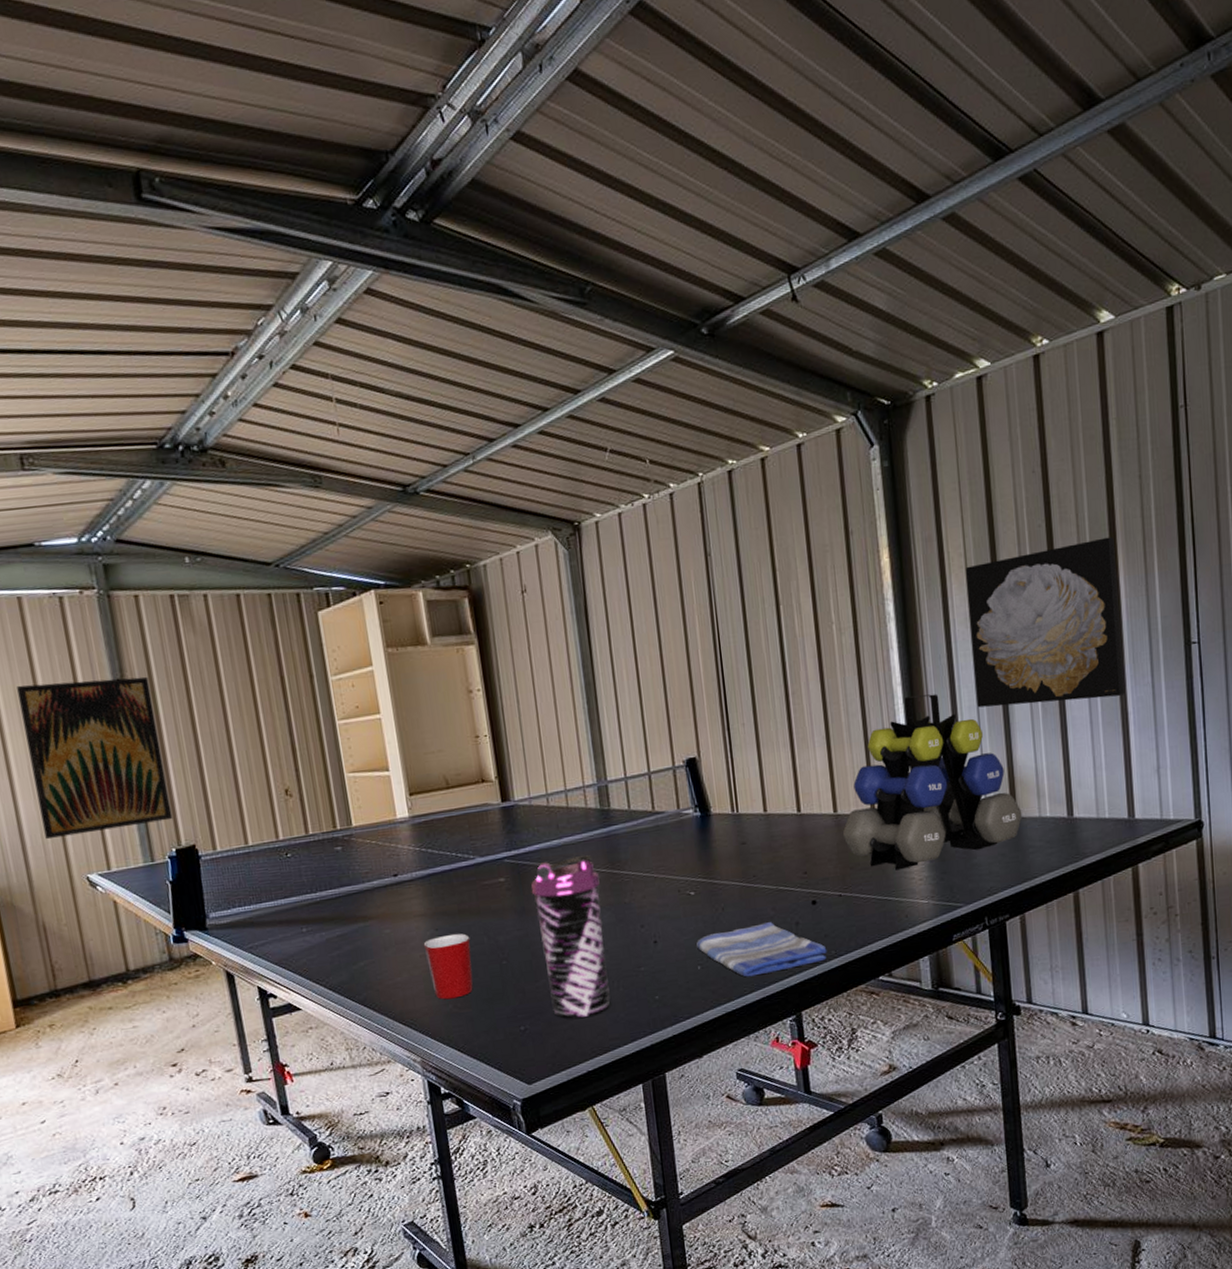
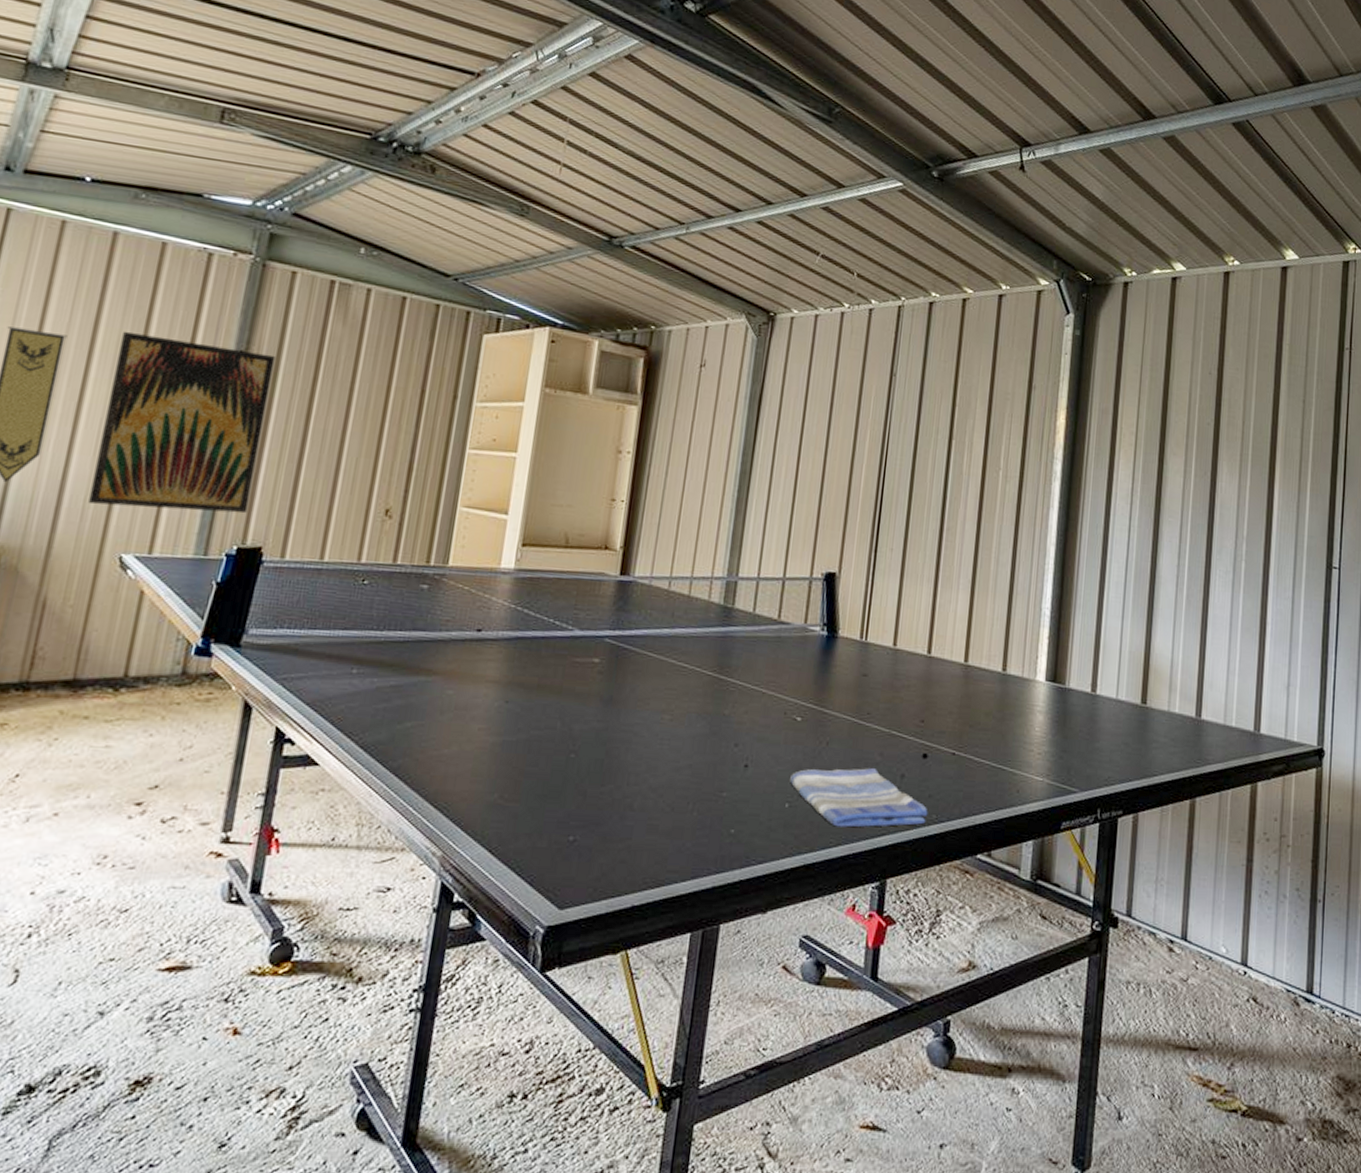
mug: present [423,933,473,1000] -> none [482,710,542,787]
water bottle: present [531,854,611,1019] -> none [611,650,705,839]
sporting goods: present [842,693,1022,871] -> none [968,559,1152,739]
wall art: present [965,537,1125,708] -> none [1125,445,1274,604]

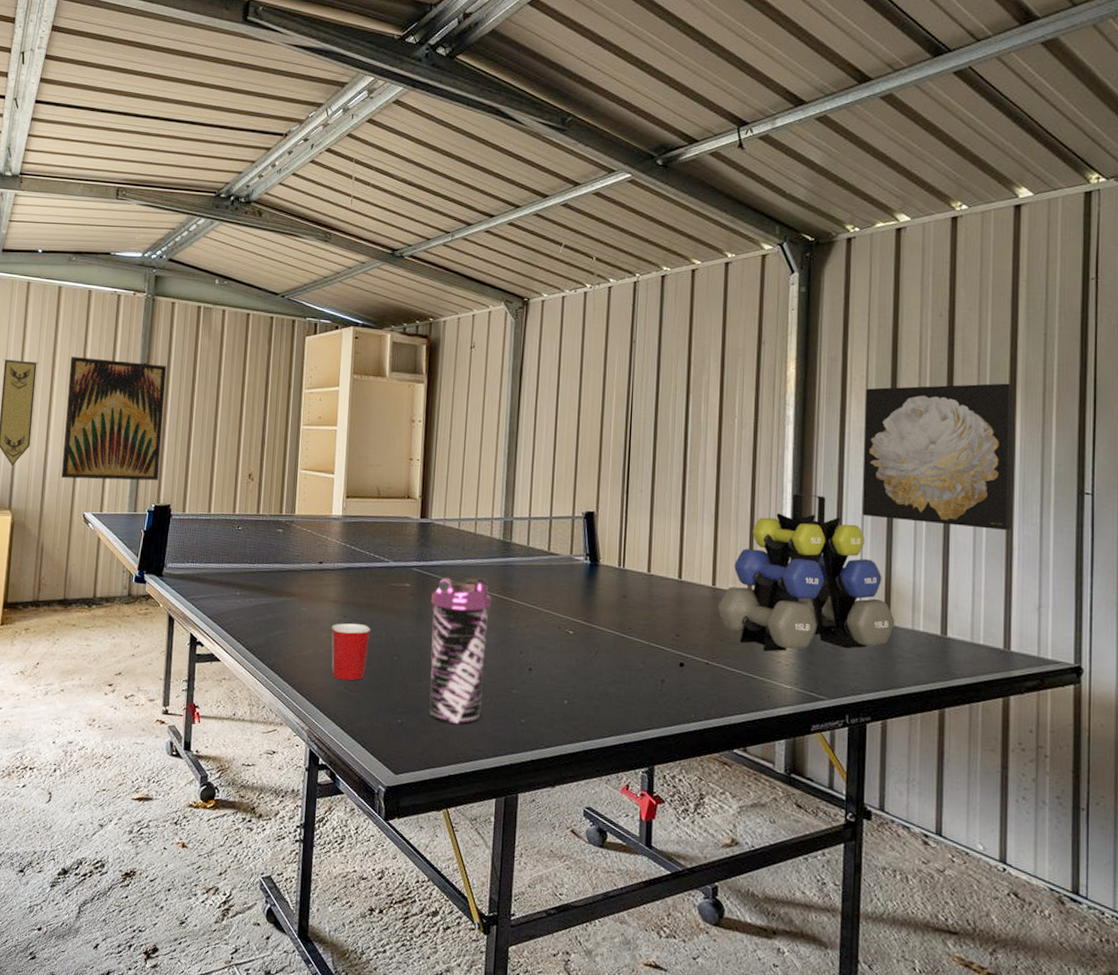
mug: none [482,710,542,787] -> present [331,623,371,681]
water bottle: none [611,650,705,839] -> present [429,577,492,724]
dish towel: present [790,768,928,828] -> none [567,673,687,722]
sporting goods: none [968,559,1152,739] -> present [717,494,895,652]
wall art: none [1125,445,1274,604] -> present [862,383,1014,530]

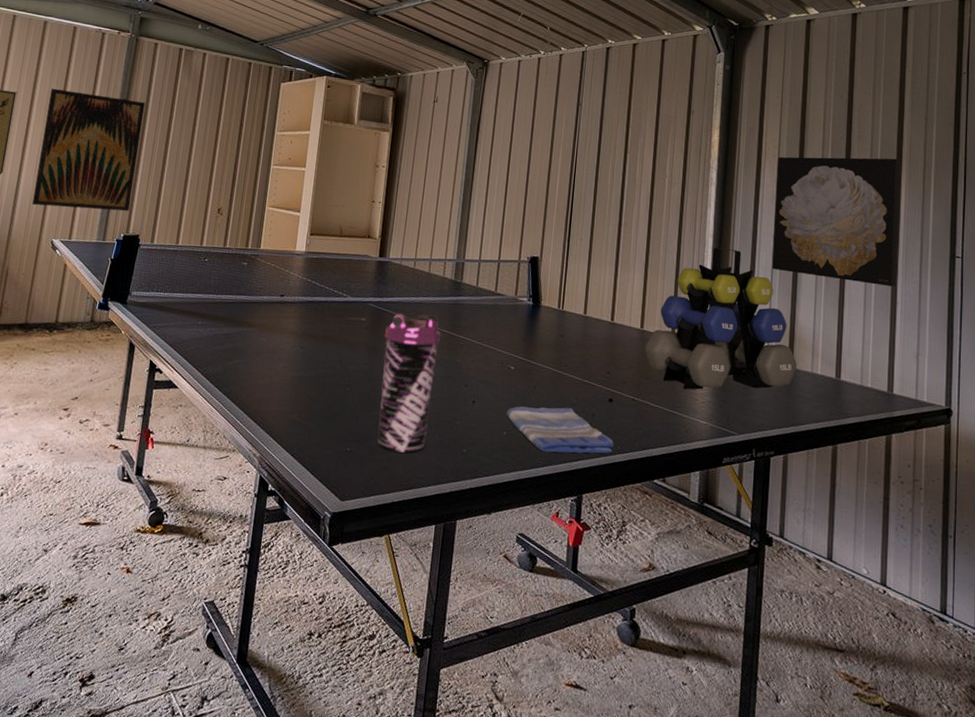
mug: present [331,623,371,681] -> none [286,354,326,410]
dish towel: none [567,673,687,722] -> present [507,406,614,454]

